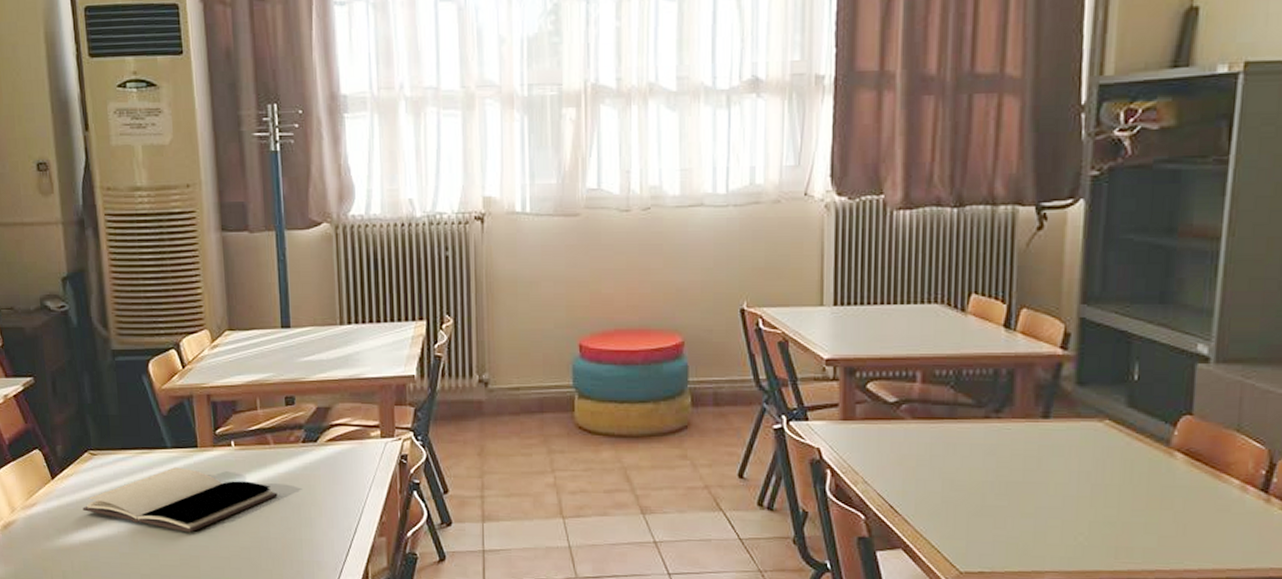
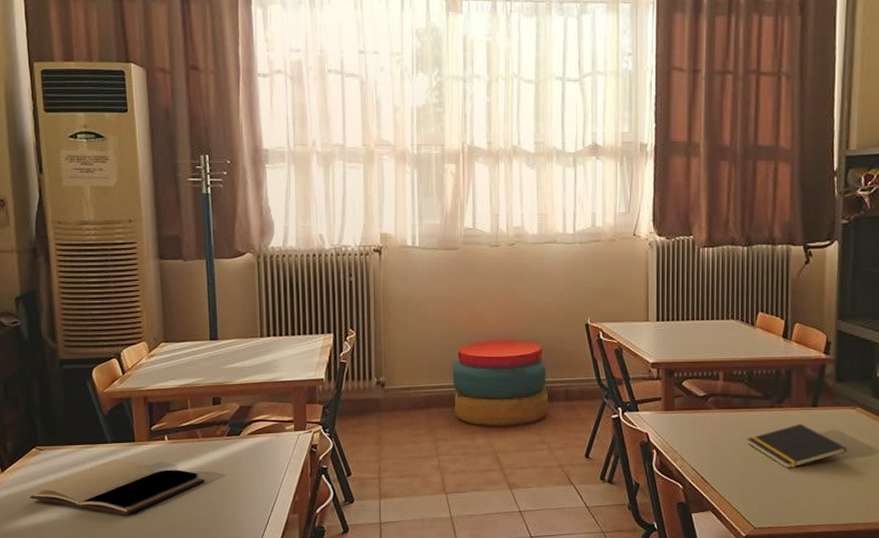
notepad: none [952,439,1090,498] -> present [747,423,847,469]

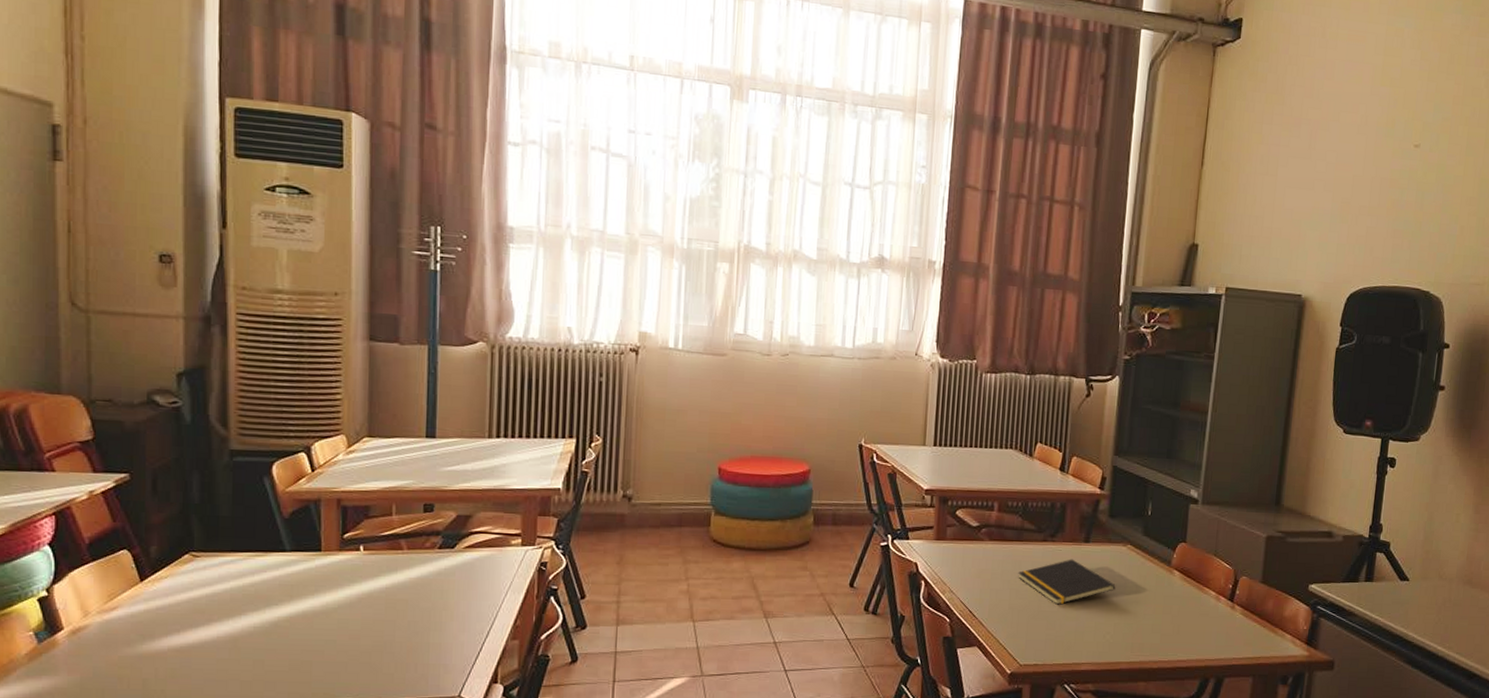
book: present [29,459,205,515] -> none [176,571,407,637]

